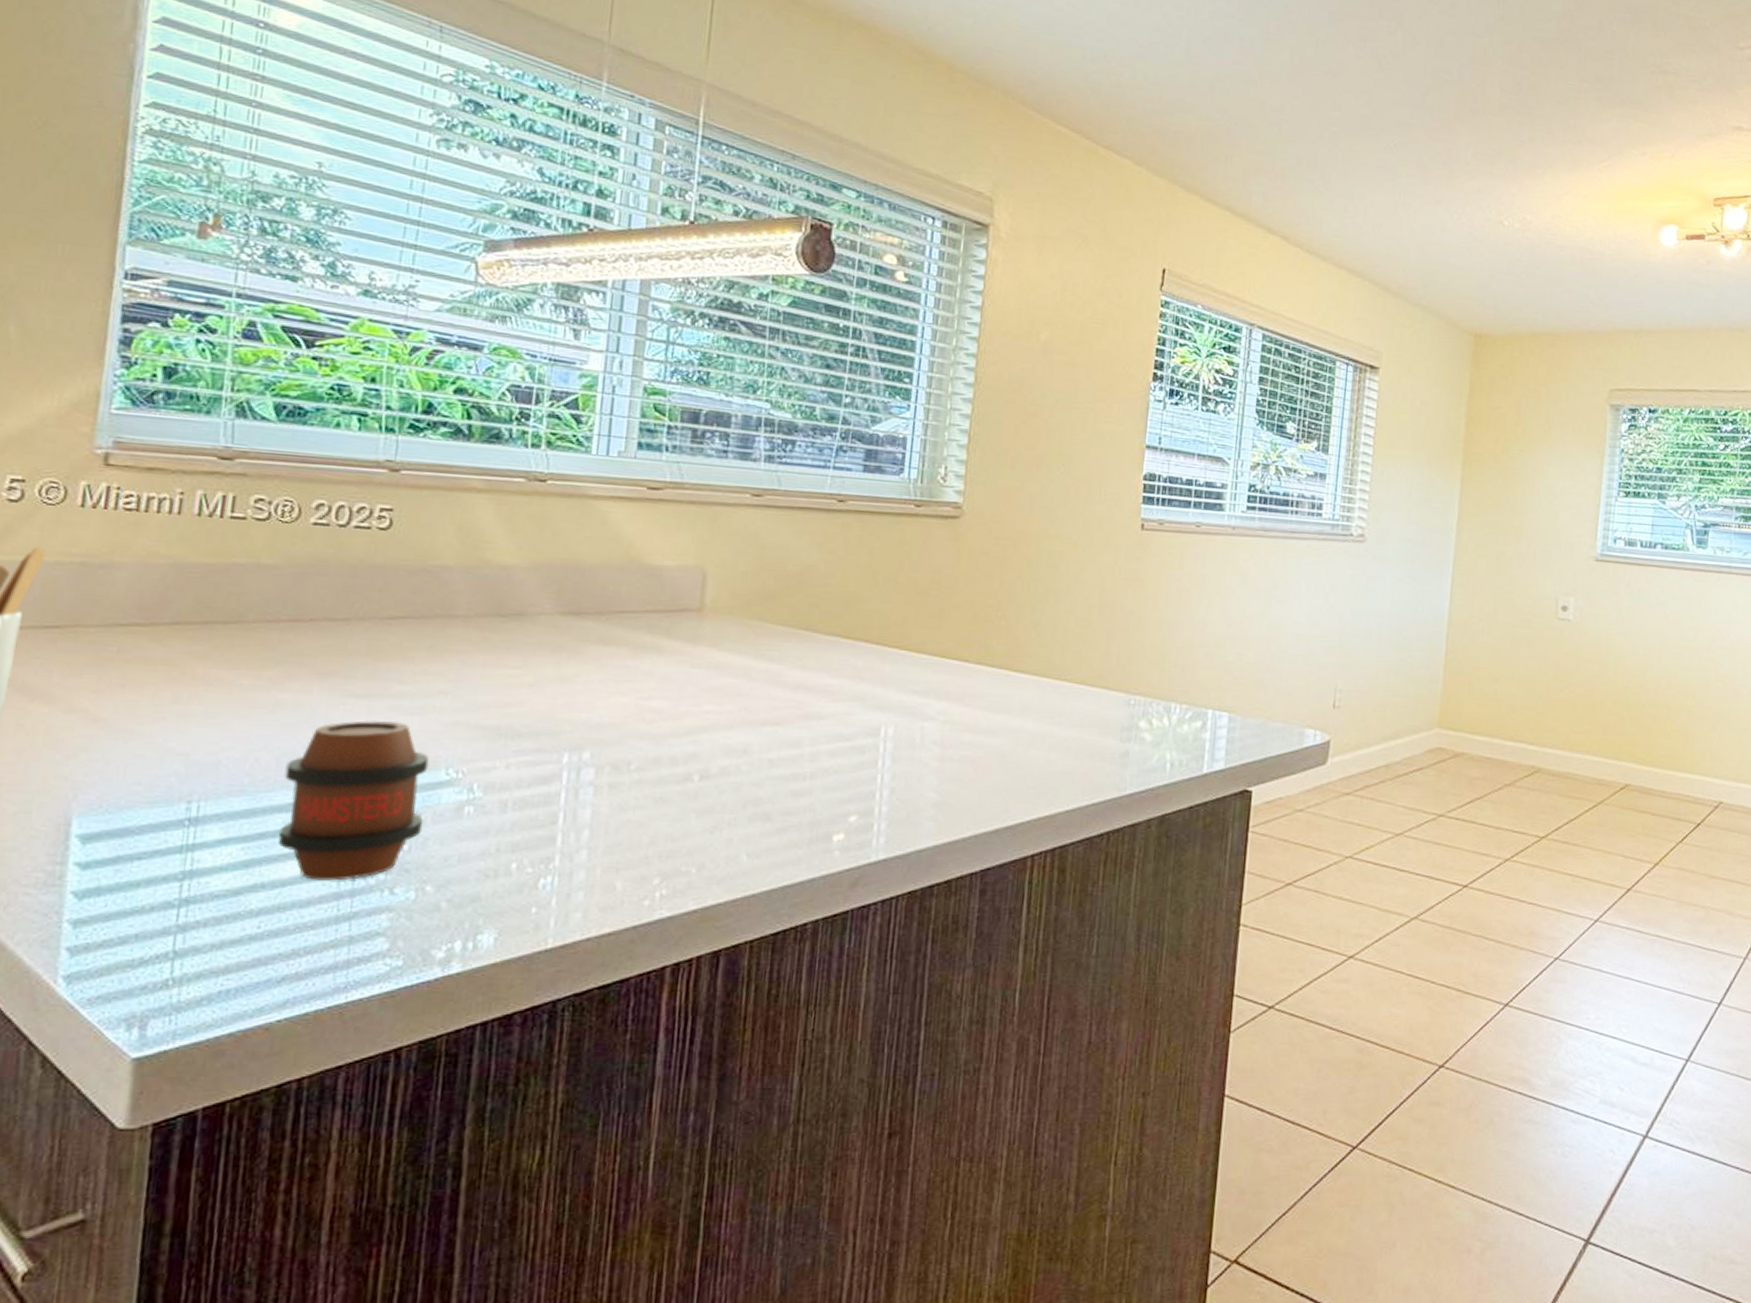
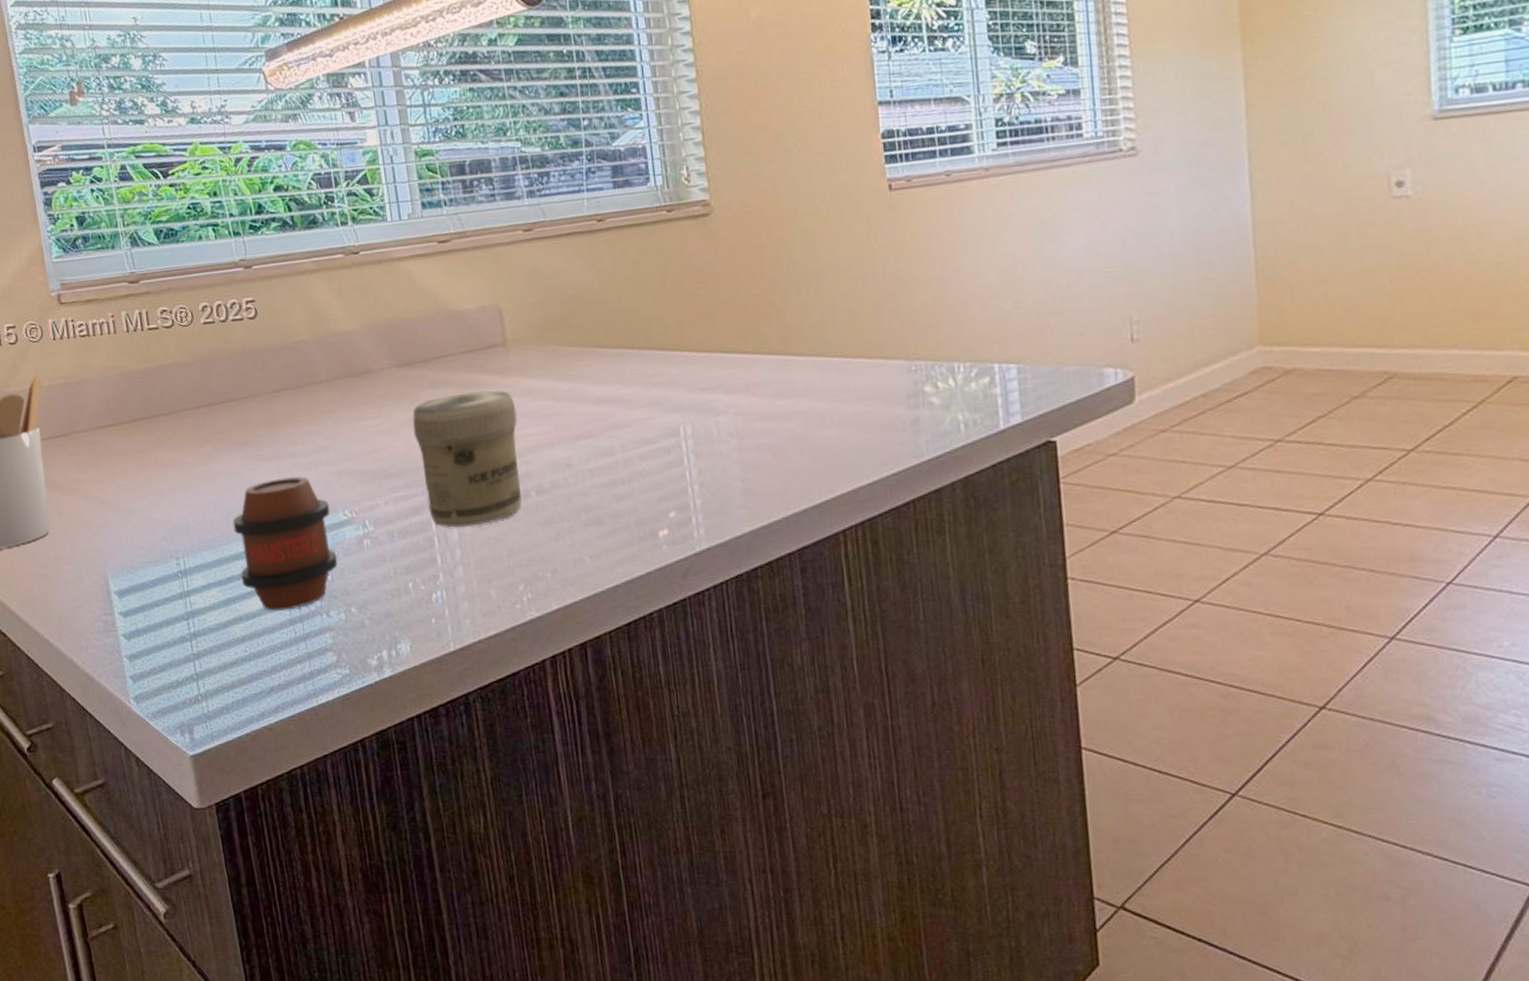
jar: none [560,655,698,806] -> present [412,390,522,528]

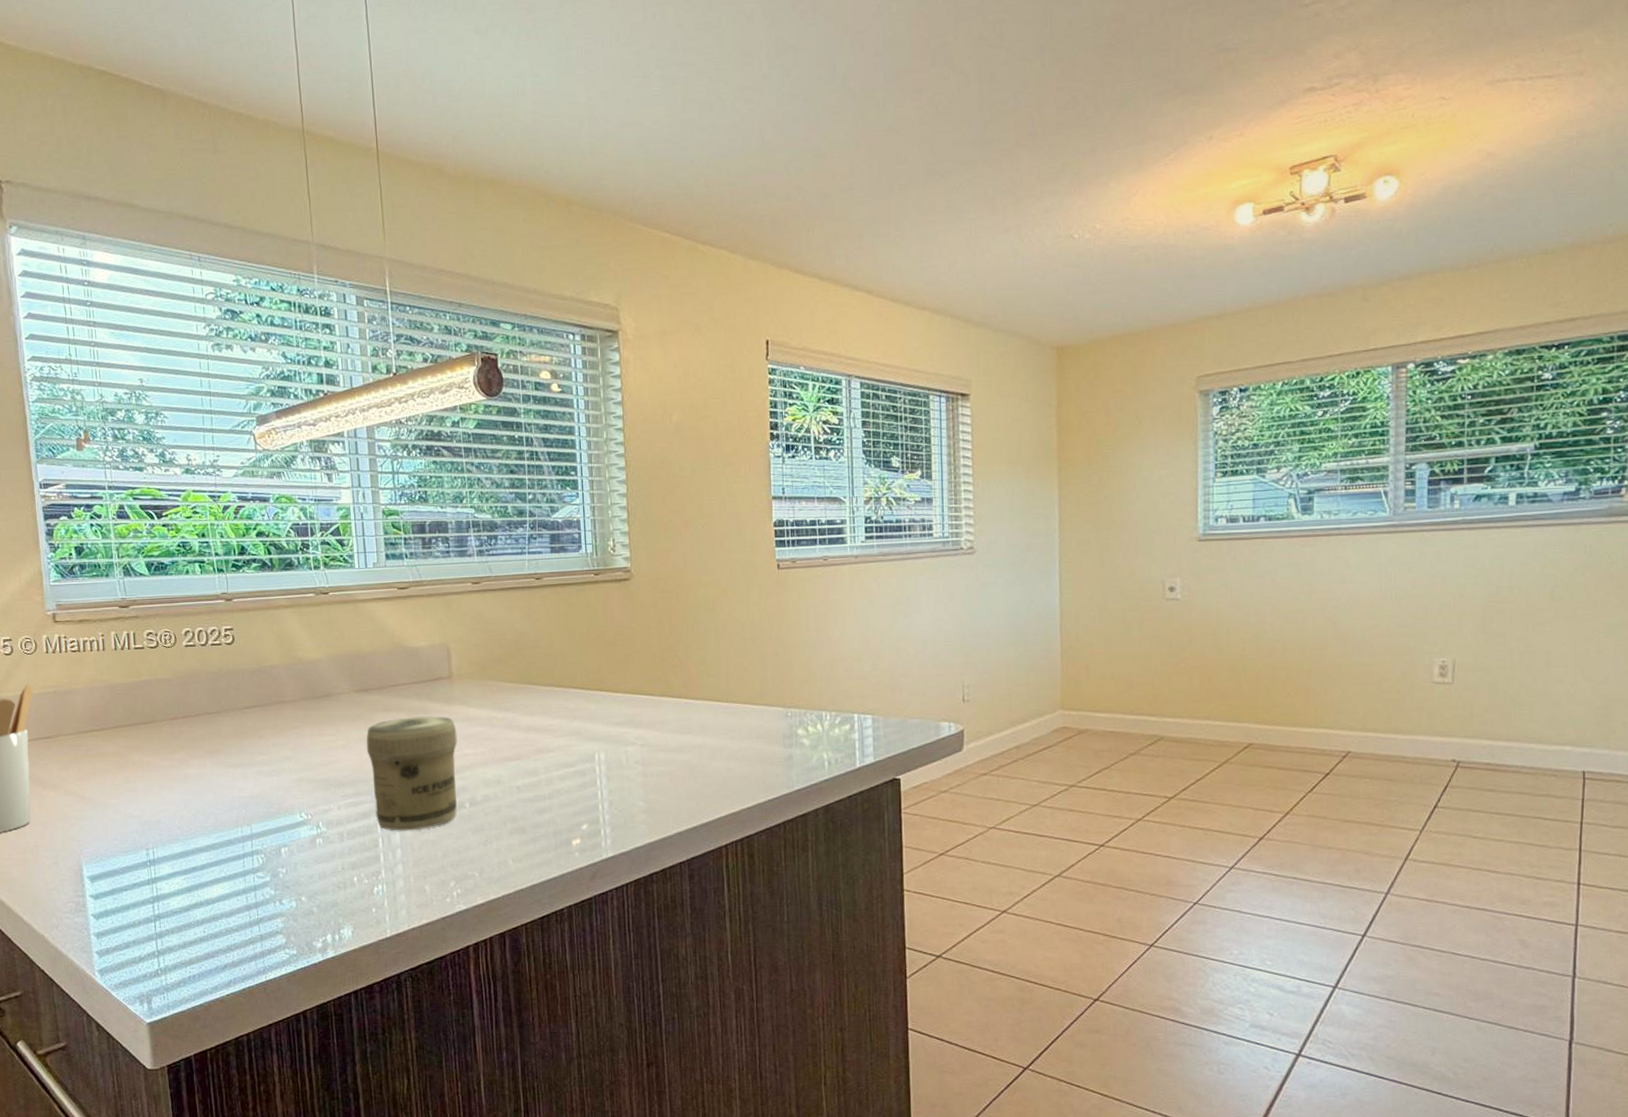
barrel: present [232,476,338,611] -> none [200,782,292,898]

